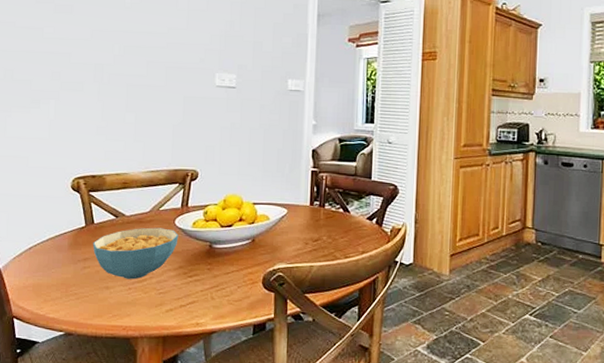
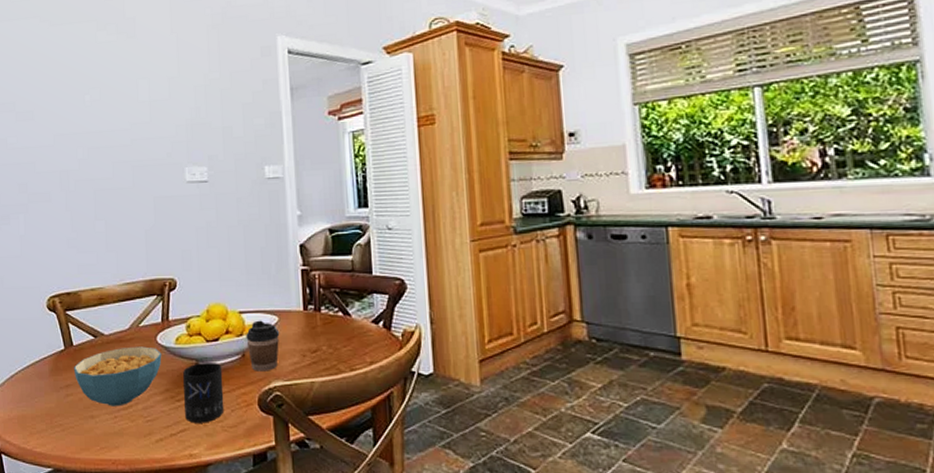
mug: none [195,244,233,297] -> present [183,361,225,423]
coffee cup: none [257,211,288,255] -> present [246,320,280,371]

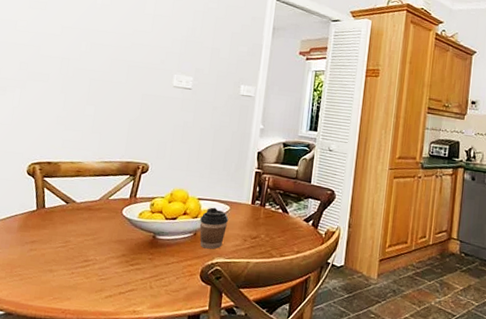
cereal bowl: present [73,346,162,406] -> none [41,215,125,265]
mug: present [183,361,225,423] -> none [135,235,176,286]

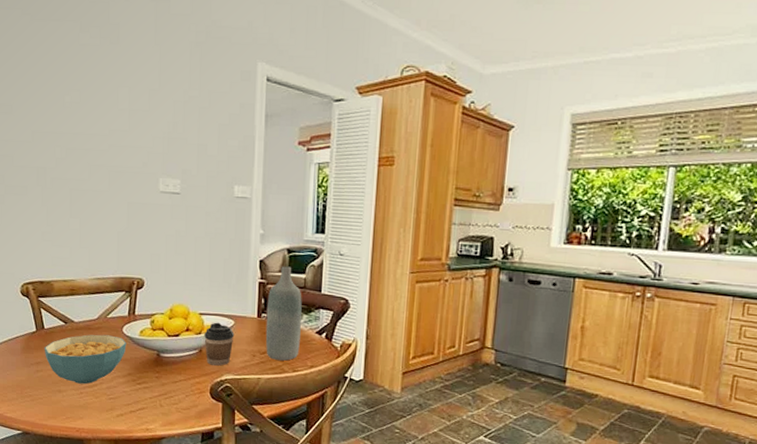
cereal bowl: none [41,215,125,265] -> present [44,334,127,384]
bottle: none [257,158,294,246] -> present [265,266,302,361]

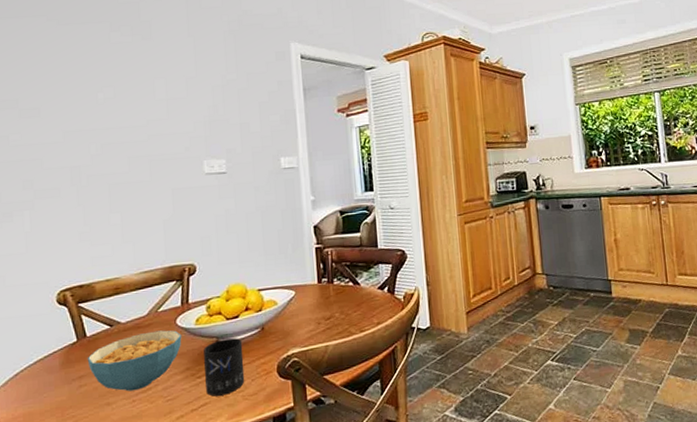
mug: none [144,353,181,404] -> present [204,337,245,397]
coffee cup: present [204,322,235,366] -> none [265,295,297,342]
bottle: present [265,266,302,361] -> none [326,227,364,324]

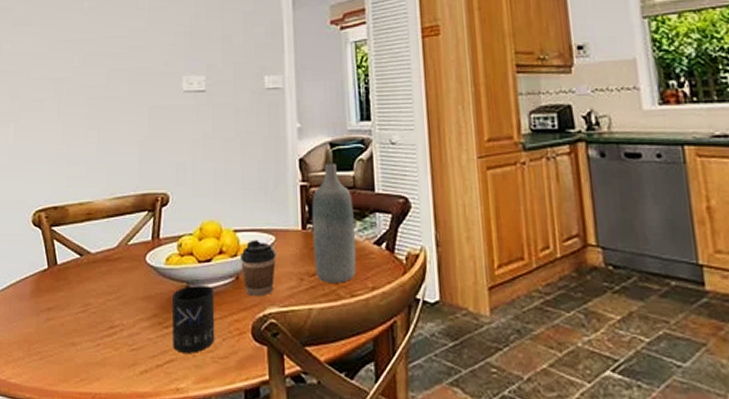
cereal bowl: present [87,330,182,392] -> none [56,266,151,333]
coffee cup: none [265,295,297,342] -> present [240,240,277,296]
bottle: none [326,227,364,324] -> present [312,163,356,283]

